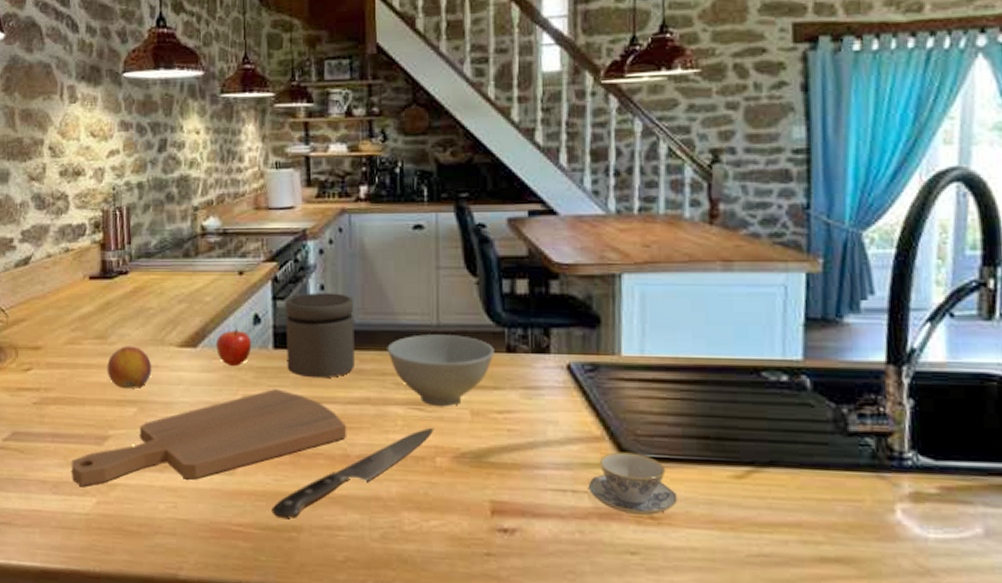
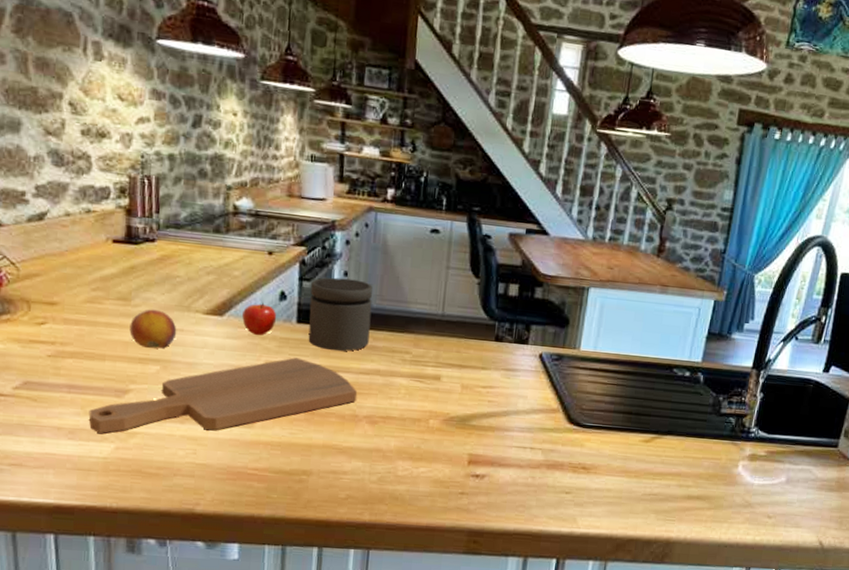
kitchen knife: present [273,427,435,518] -> none [286,396,431,464]
bowl: present [387,334,495,407] -> none [398,321,486,381]
teacup: present [587,452,678,515] -> none [542,420,604,467]

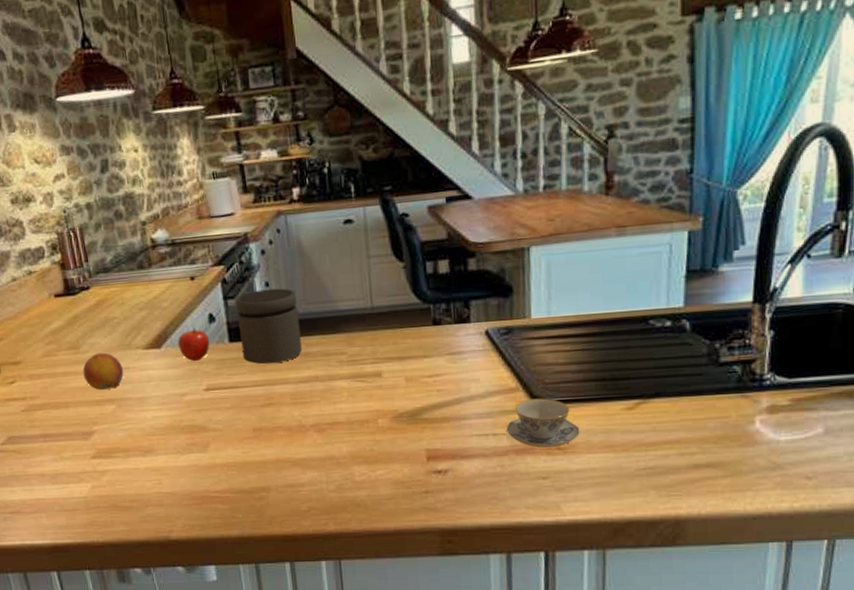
cutting board: present [88,357,358,433] -> none [64,376,301,475]
teacup: none [542,420,604,467] -> present [506,398,580,448]

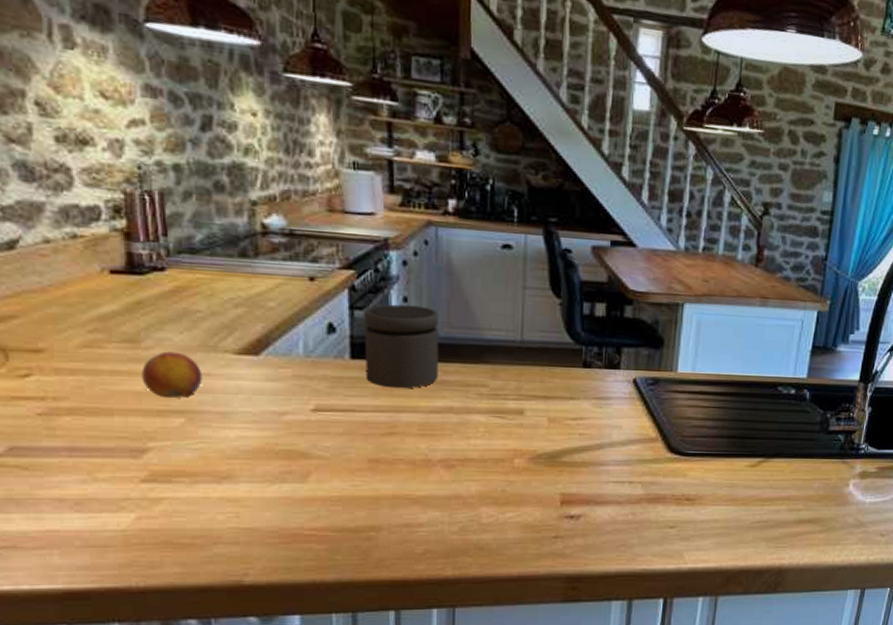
fruit: present [178,328,210,362] -> none [283,336,326,377]
teacup: present [506,398,580,448] -> none [641,450,708,498]

